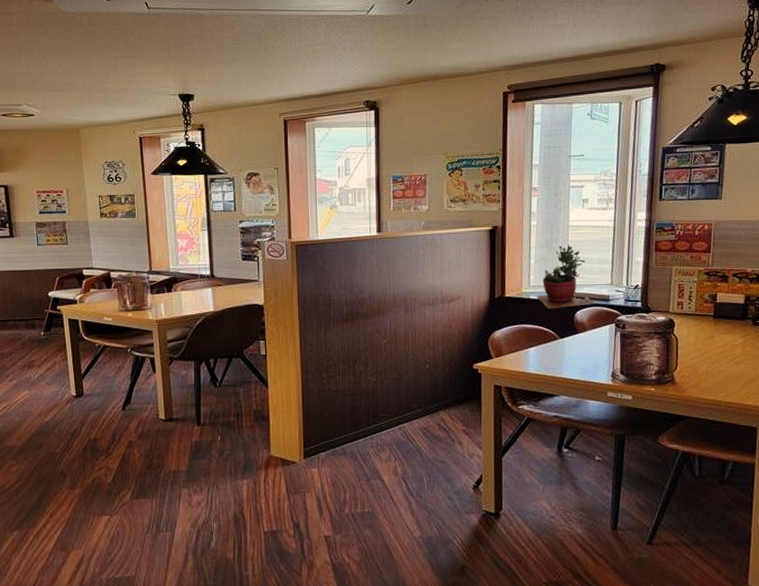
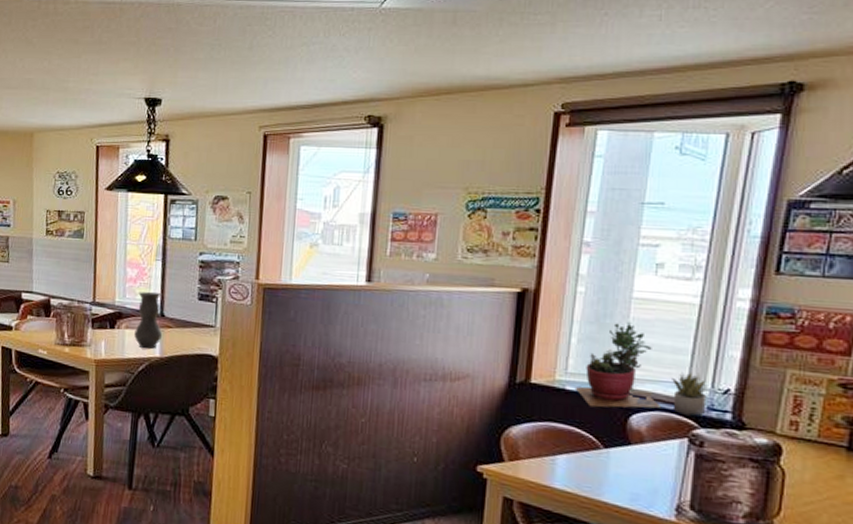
vase: none [190,257,215,305] -> present [134,291,163,349]
succulent plant: none [600,275,624,307] -> present [672,371,707,417]

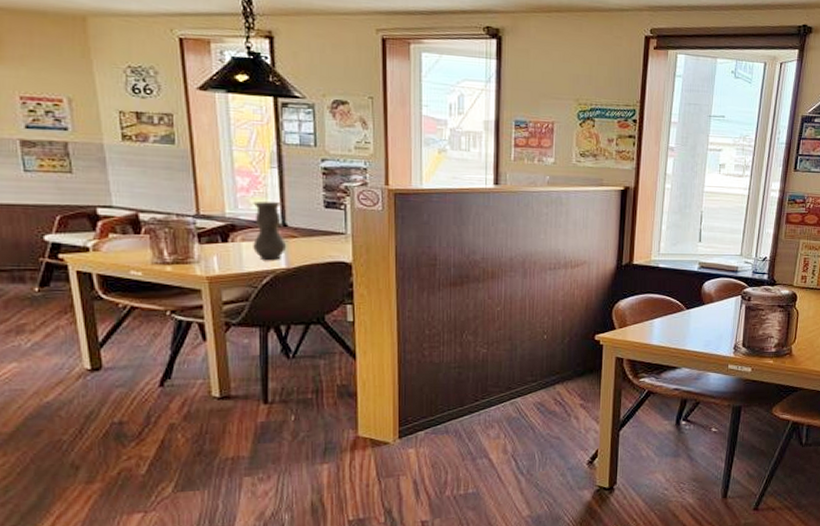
succulent plant: present [576,323,662,409] -> none [666,212,724,279]
succulent plant: present [672,371,707,417] -> none [731,246,753,279]

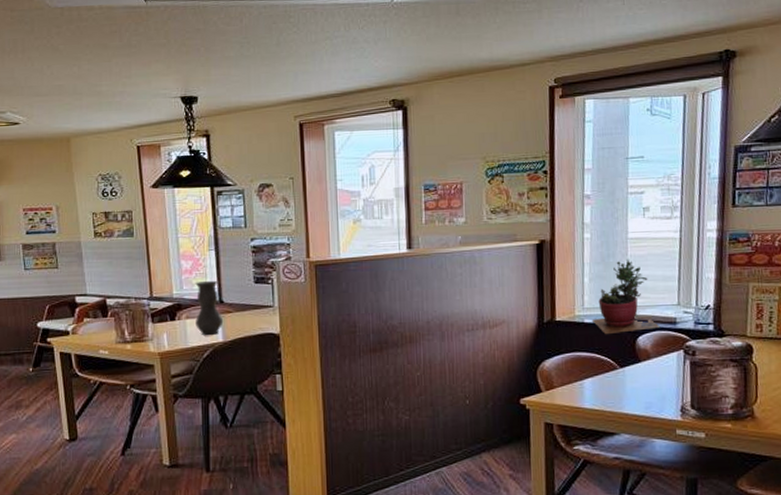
succulent plant: none [666,212,724,279] -> present [593,261,661,335]

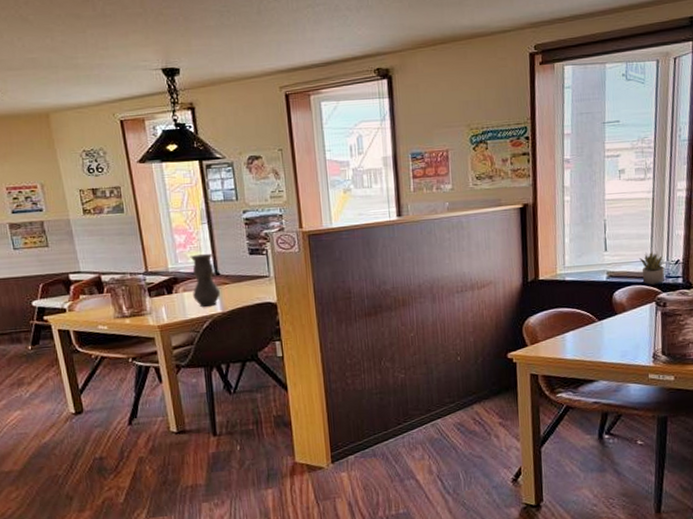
succulent plant: present [593,261,661,335] -> none [573,221,635,291]
succulent plant: none [666,294,693,331] -> present [640,251,664,285]

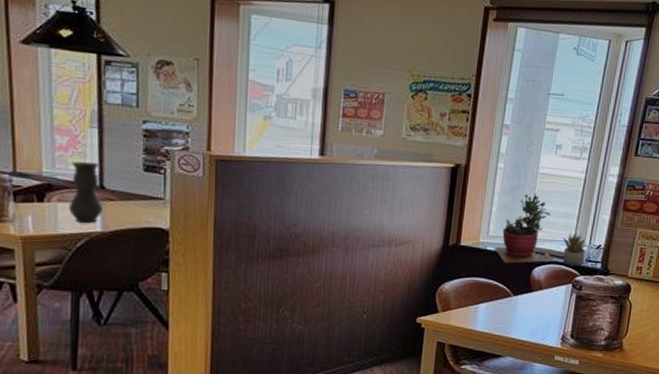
succulent plant: none [573,221,635,291] -> present [495,194,555,264]

